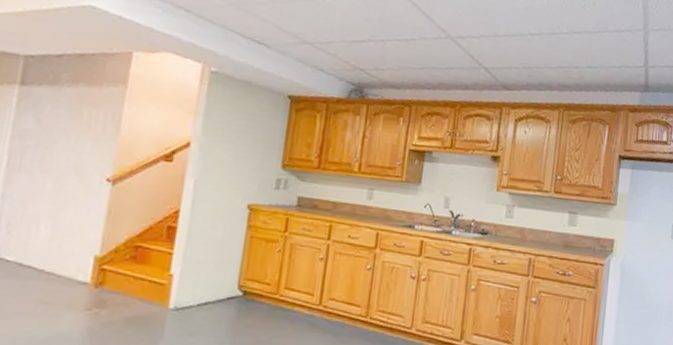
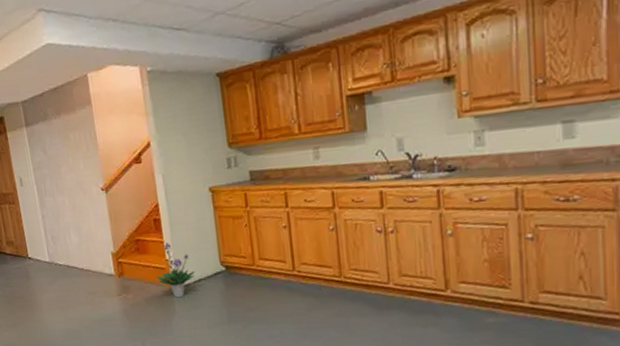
potted plant: none [149,255,204,321] -> present [157,242,196,298]

